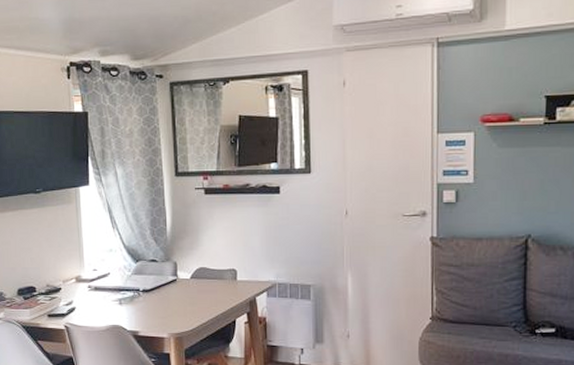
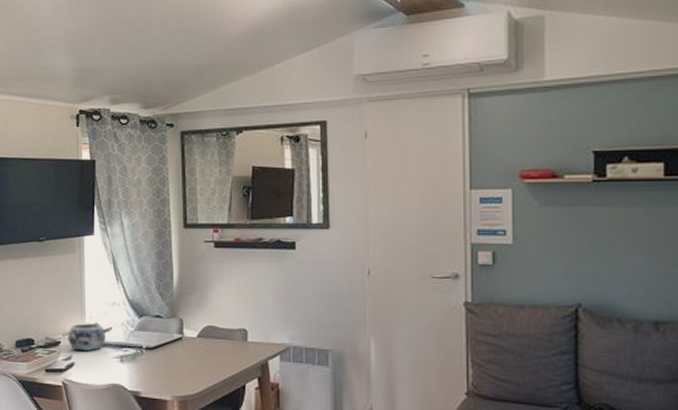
decorative bowl: none [68,268,104,297] -> present [68,322,105,352]

